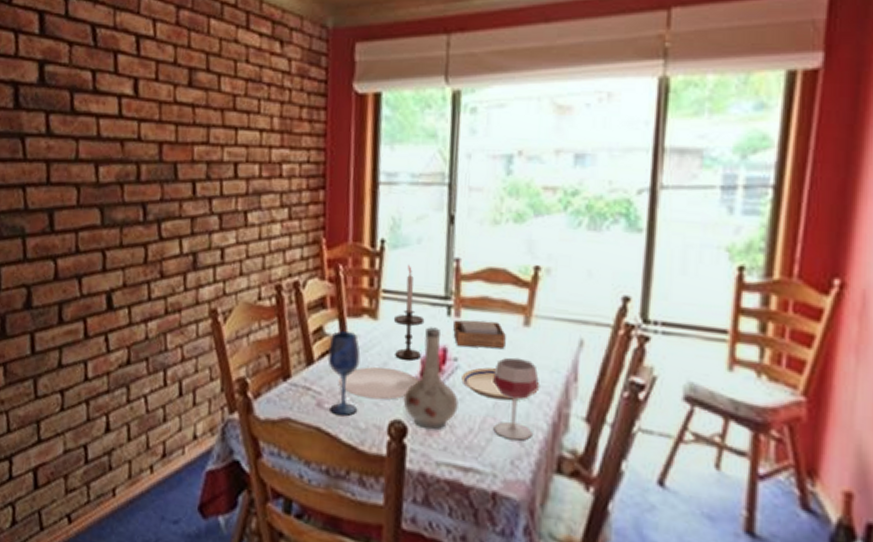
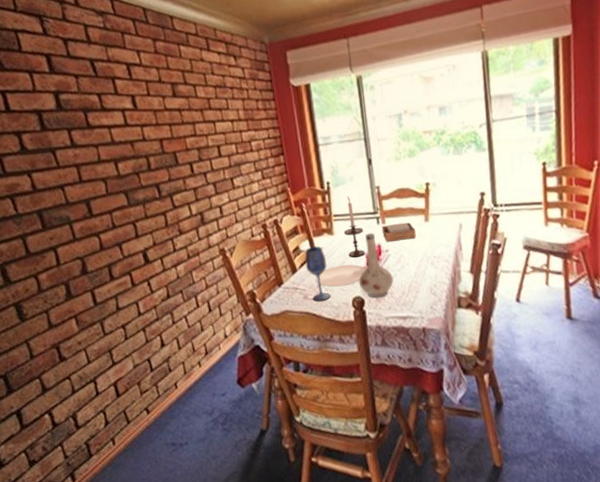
plate: present [461,367,540,401] -> none [392,252,441,271]
wineglass: present [493,357,539,441] -> none [411,242,442,294]

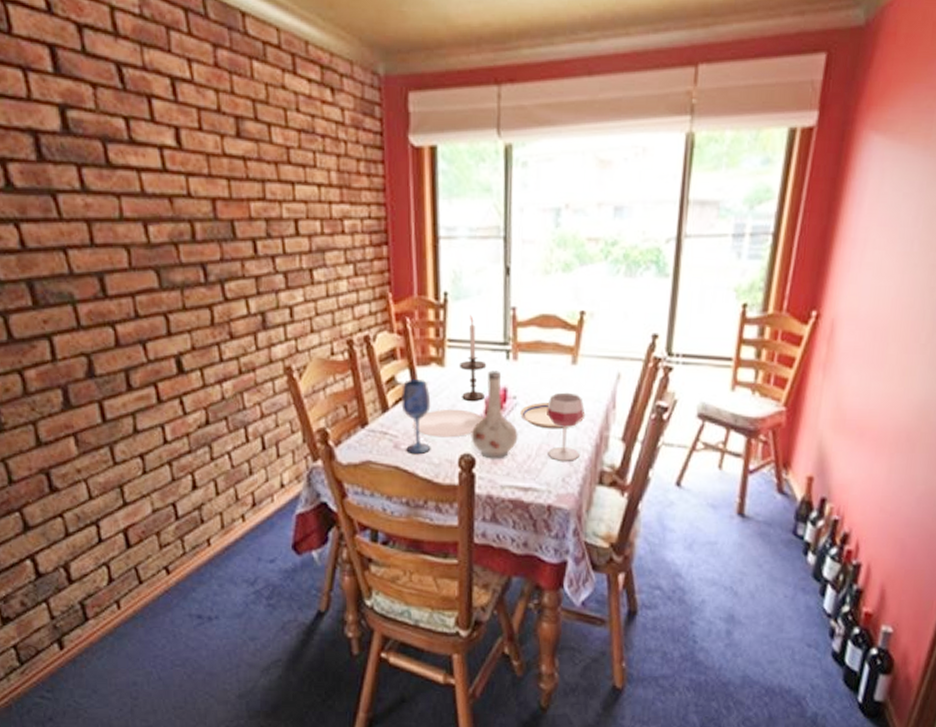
napkin holder: present [382,222,416,242] -> none [512,362,557,386]
plate: none [392,252,441,271] -> present [520,403,586,429]
wineglass: none [411,242,442,294] -> present [547,392,585,461]

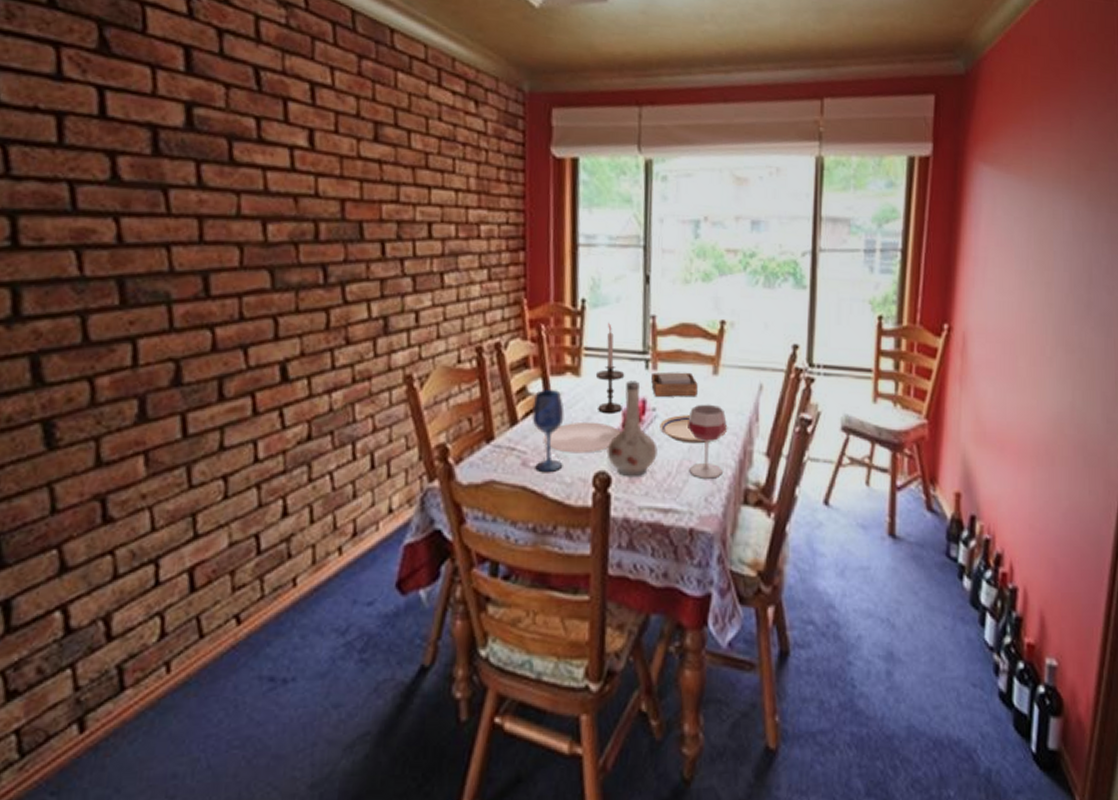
napkin holder: none [512,362,557,386] -> present [651,371,698,398]

